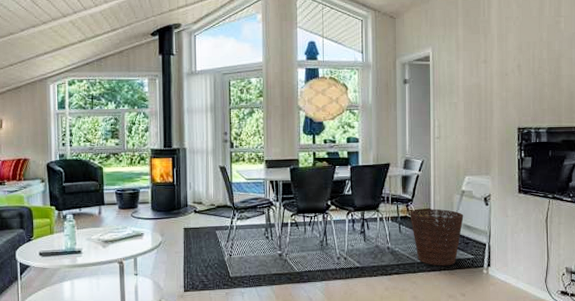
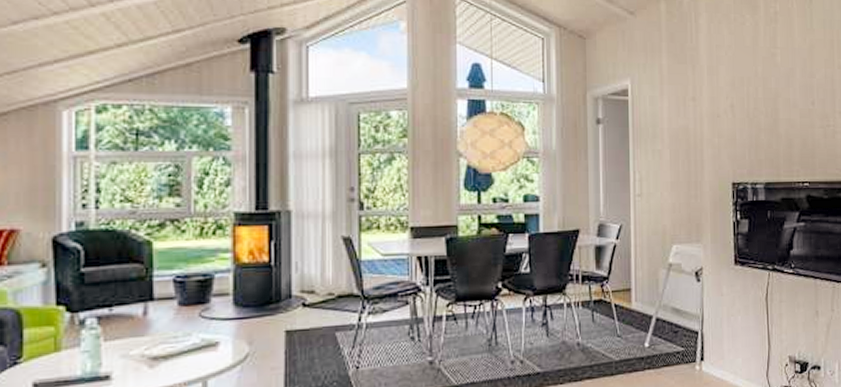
basket: present [410,209,464,266] -> none [605,288,671,365]

